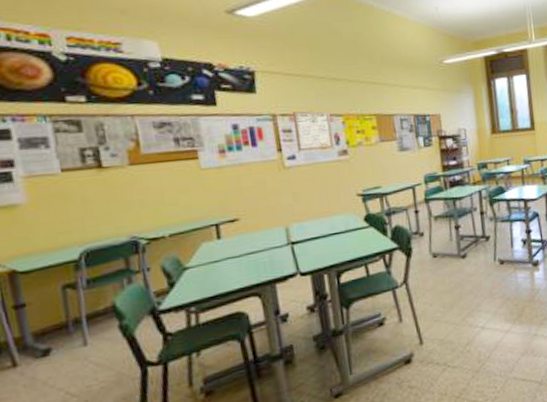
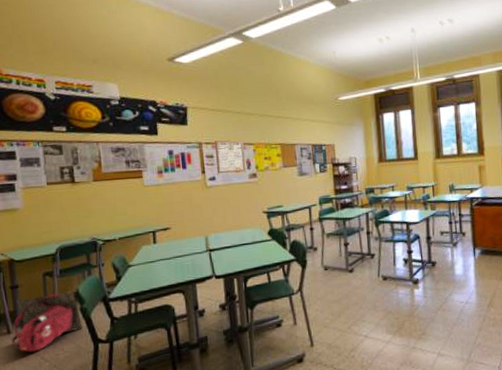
backpack: none [19,305,125,388] -> present [11,291,83,352]

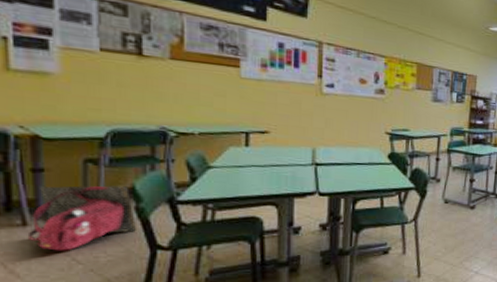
wall art: present [215,139,246,174] -> none [338,43,374,85]

